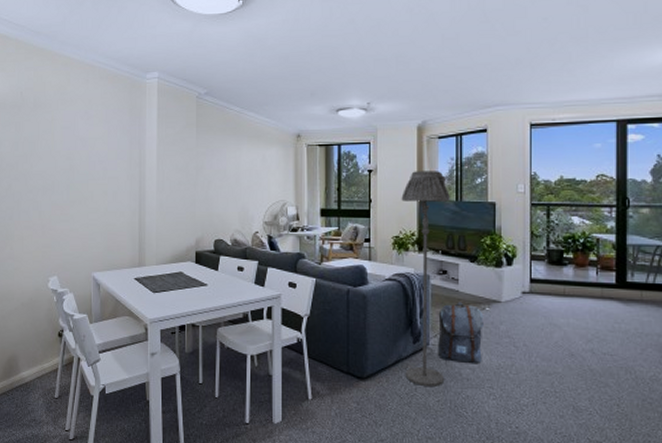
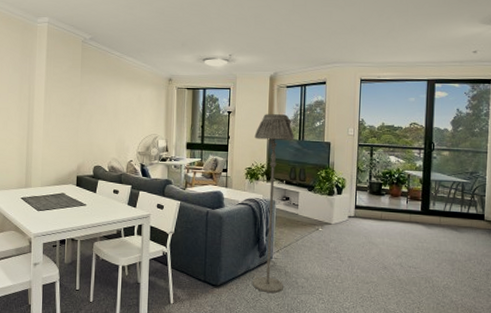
backpack: present [438,302,483,365] -> none [279,223,317,275]

